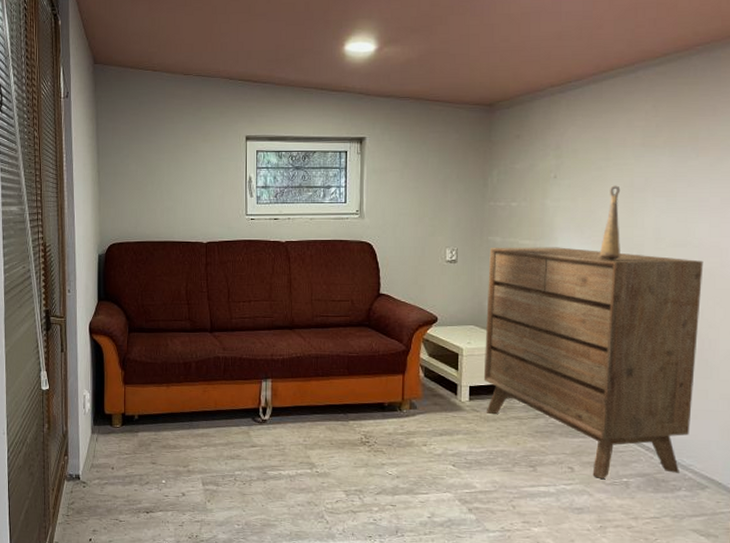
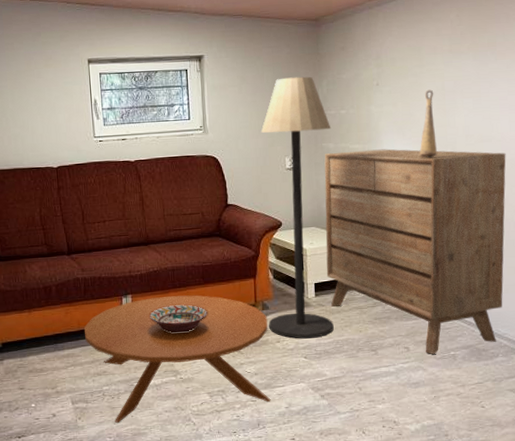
coffee table: none [221,384,414,510] -> present [84,295,271,423]
decorative bowl: none [289,394,351,424] -> present [150,304,208,333]
floor lamp: none [415,164,500,446] -> present [261,76,334,339]

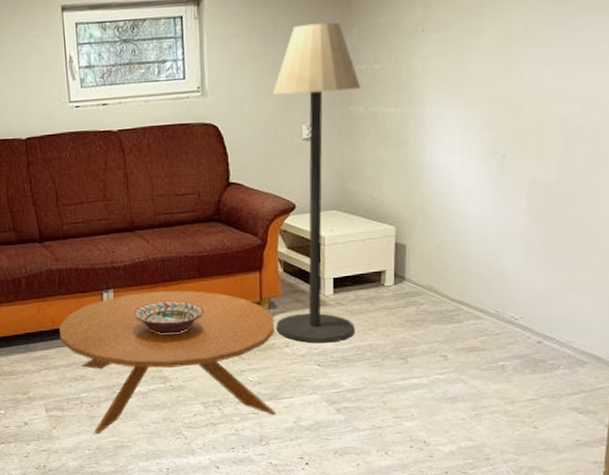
dresser: present [324,149,506,354] -> none [348,113,587,364]
decorative vase: present [419,89,437,158] -> none [473,36,497,124]

